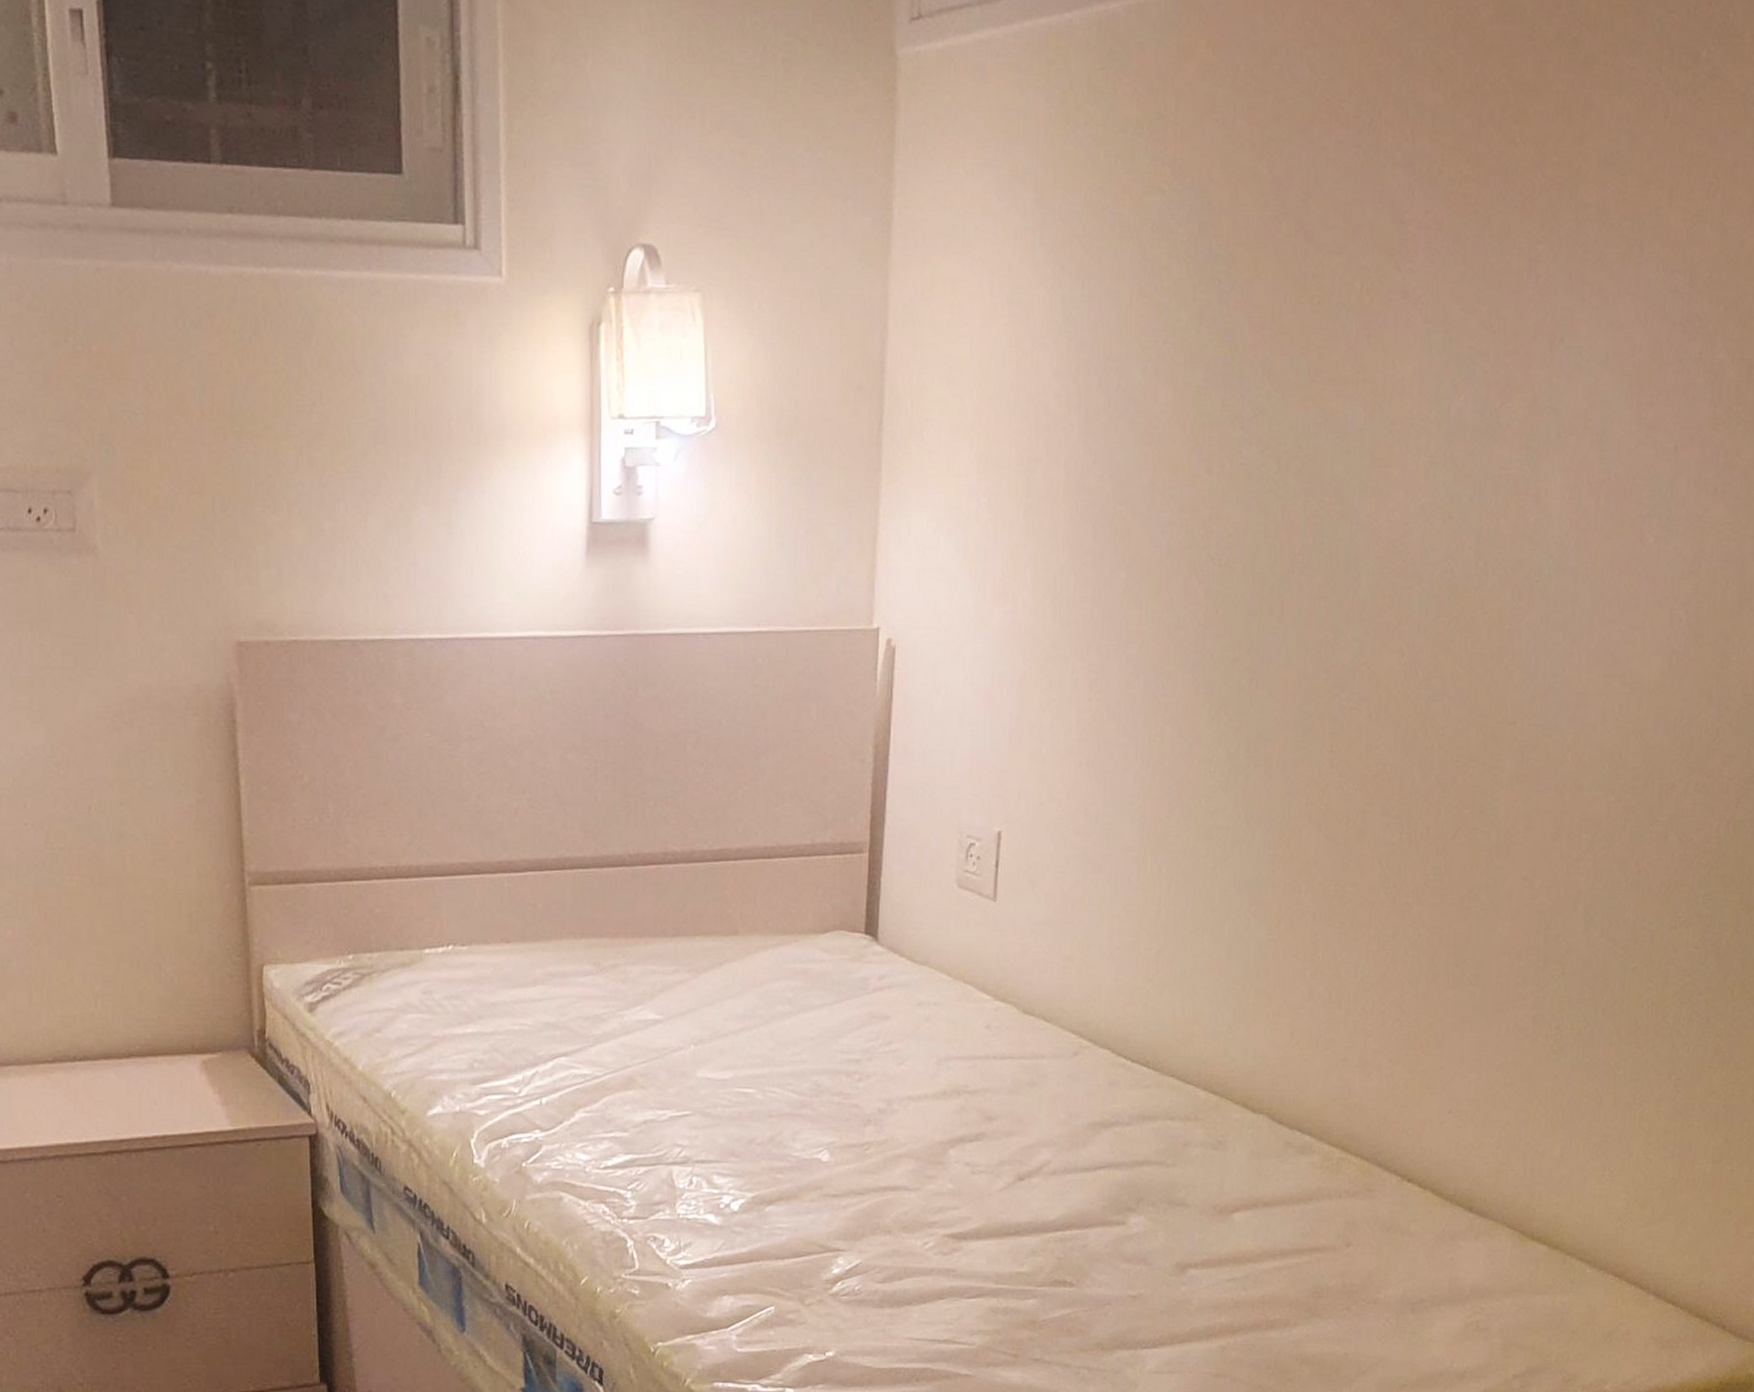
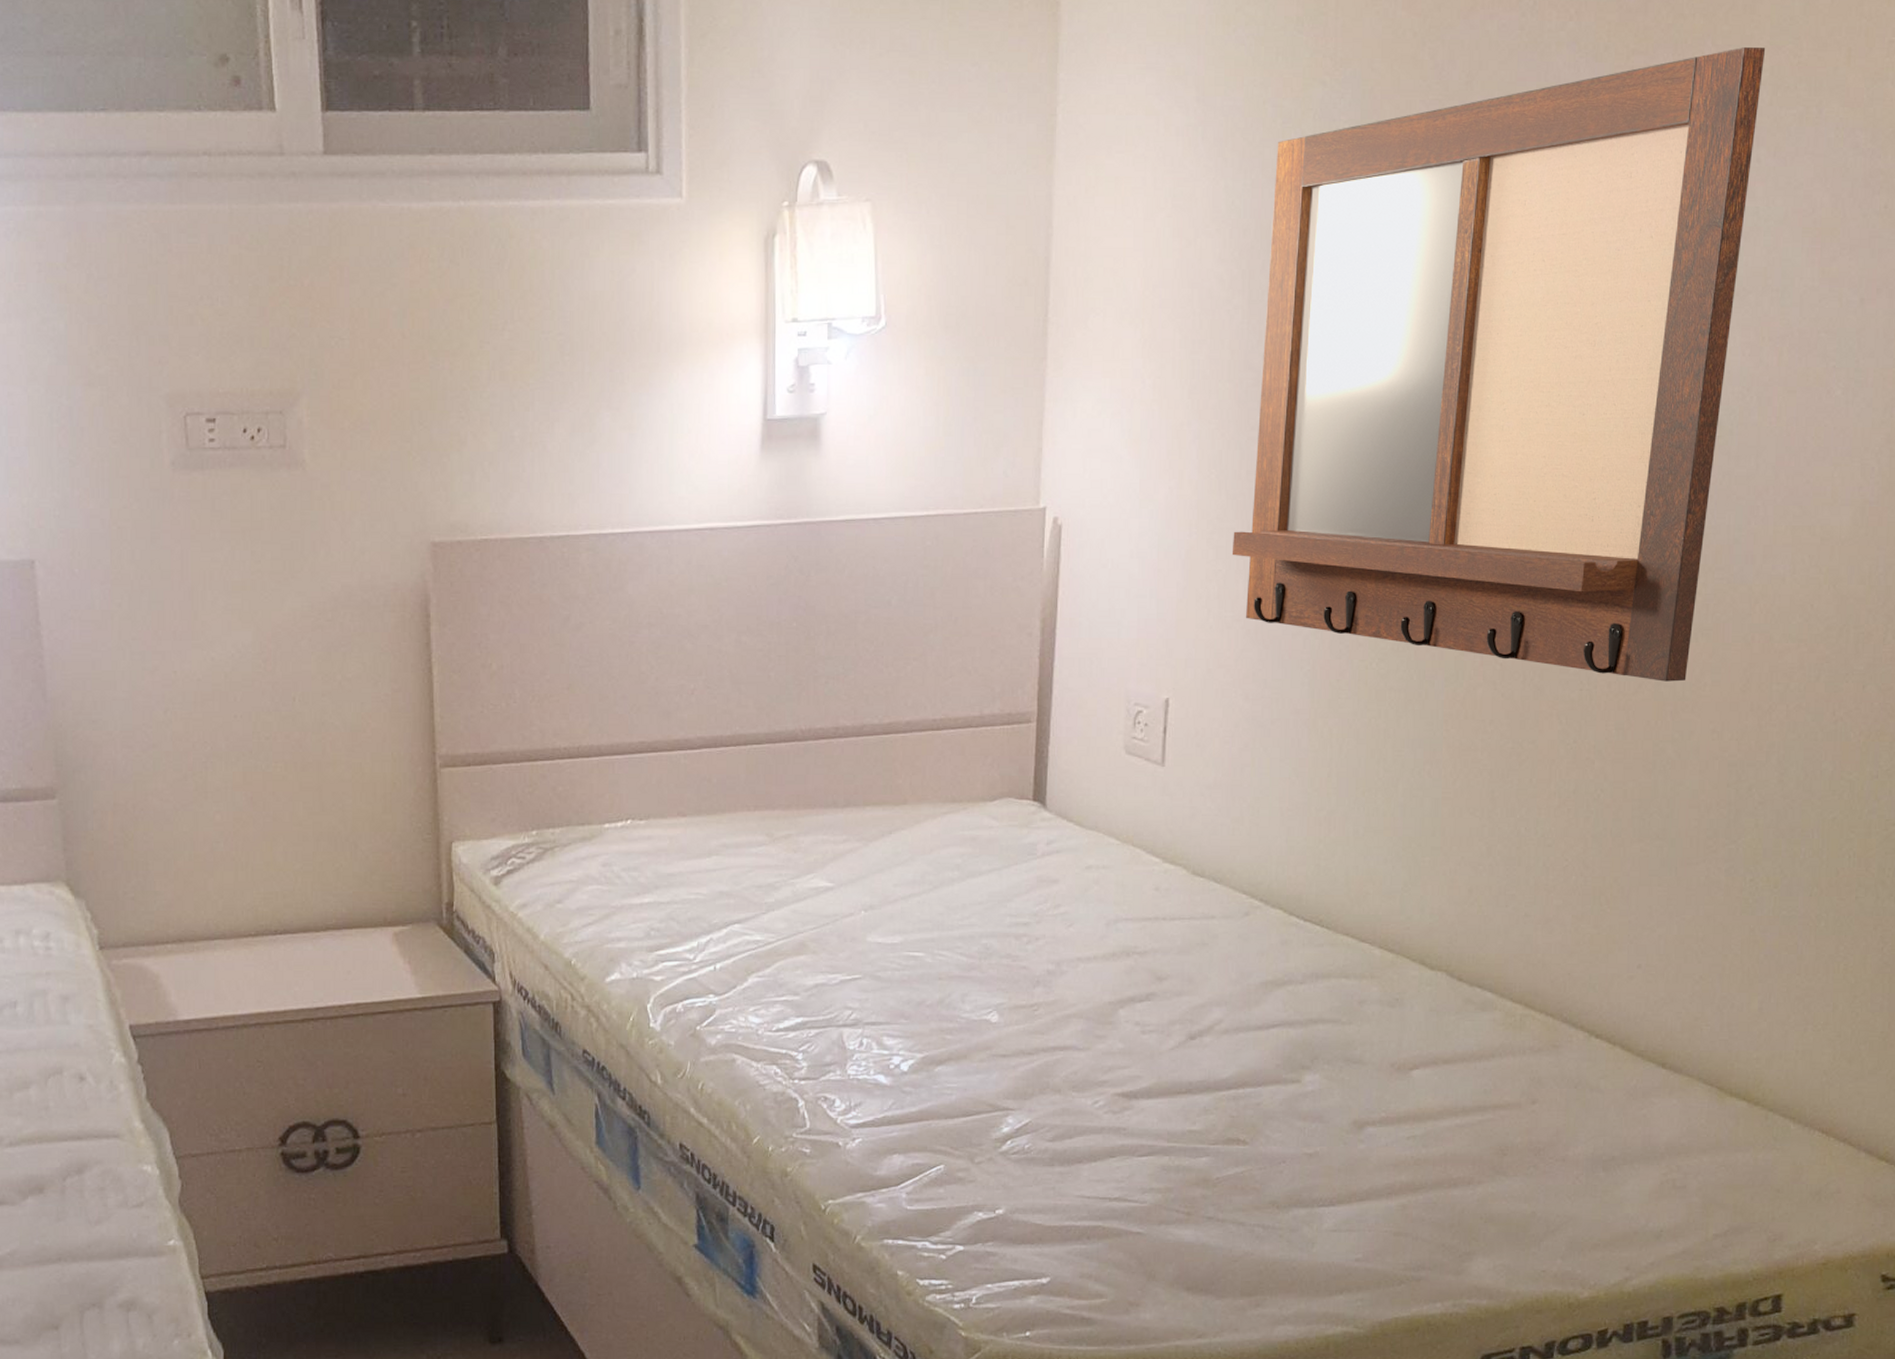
writing board: none [1065,180,1593,828] -> present [1231,47,1766,682]

